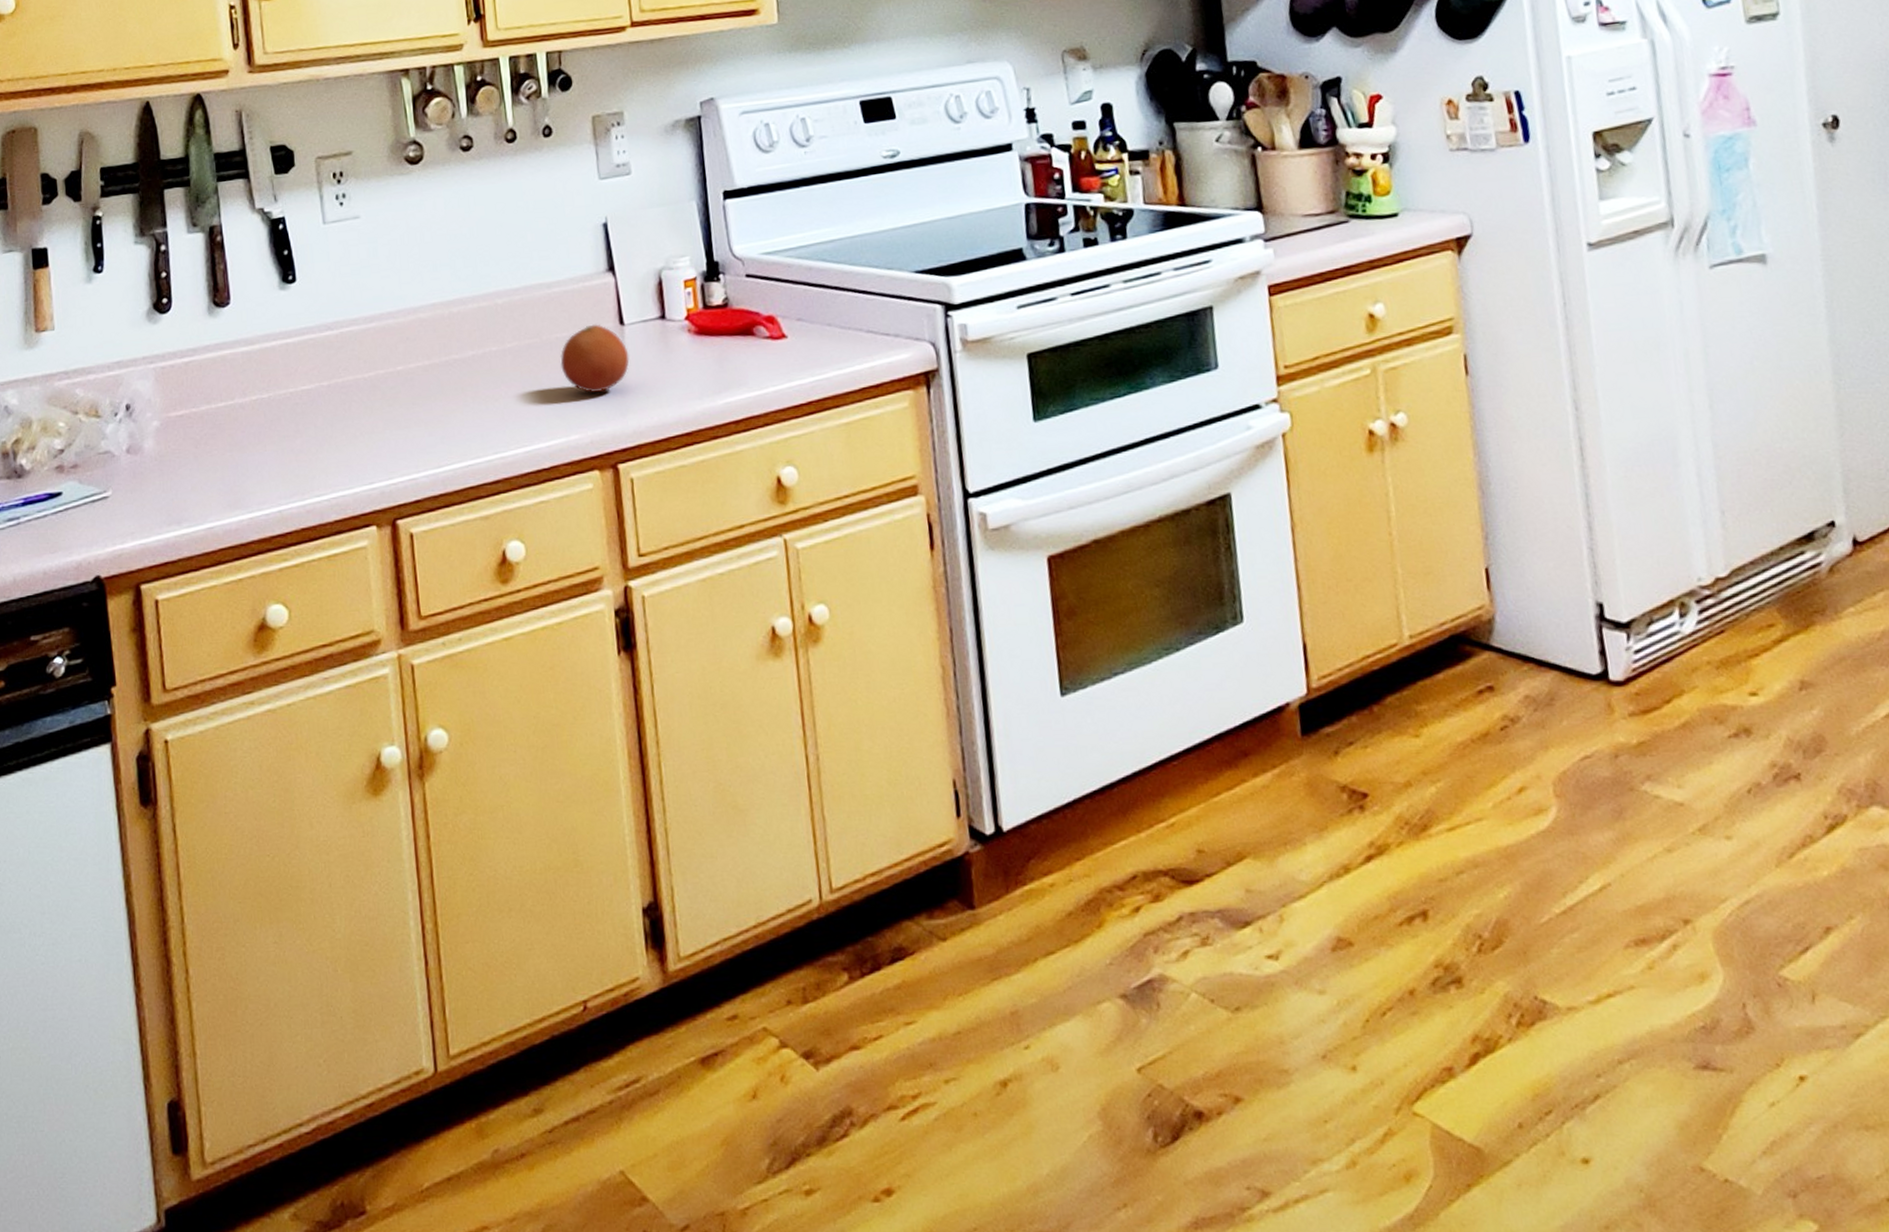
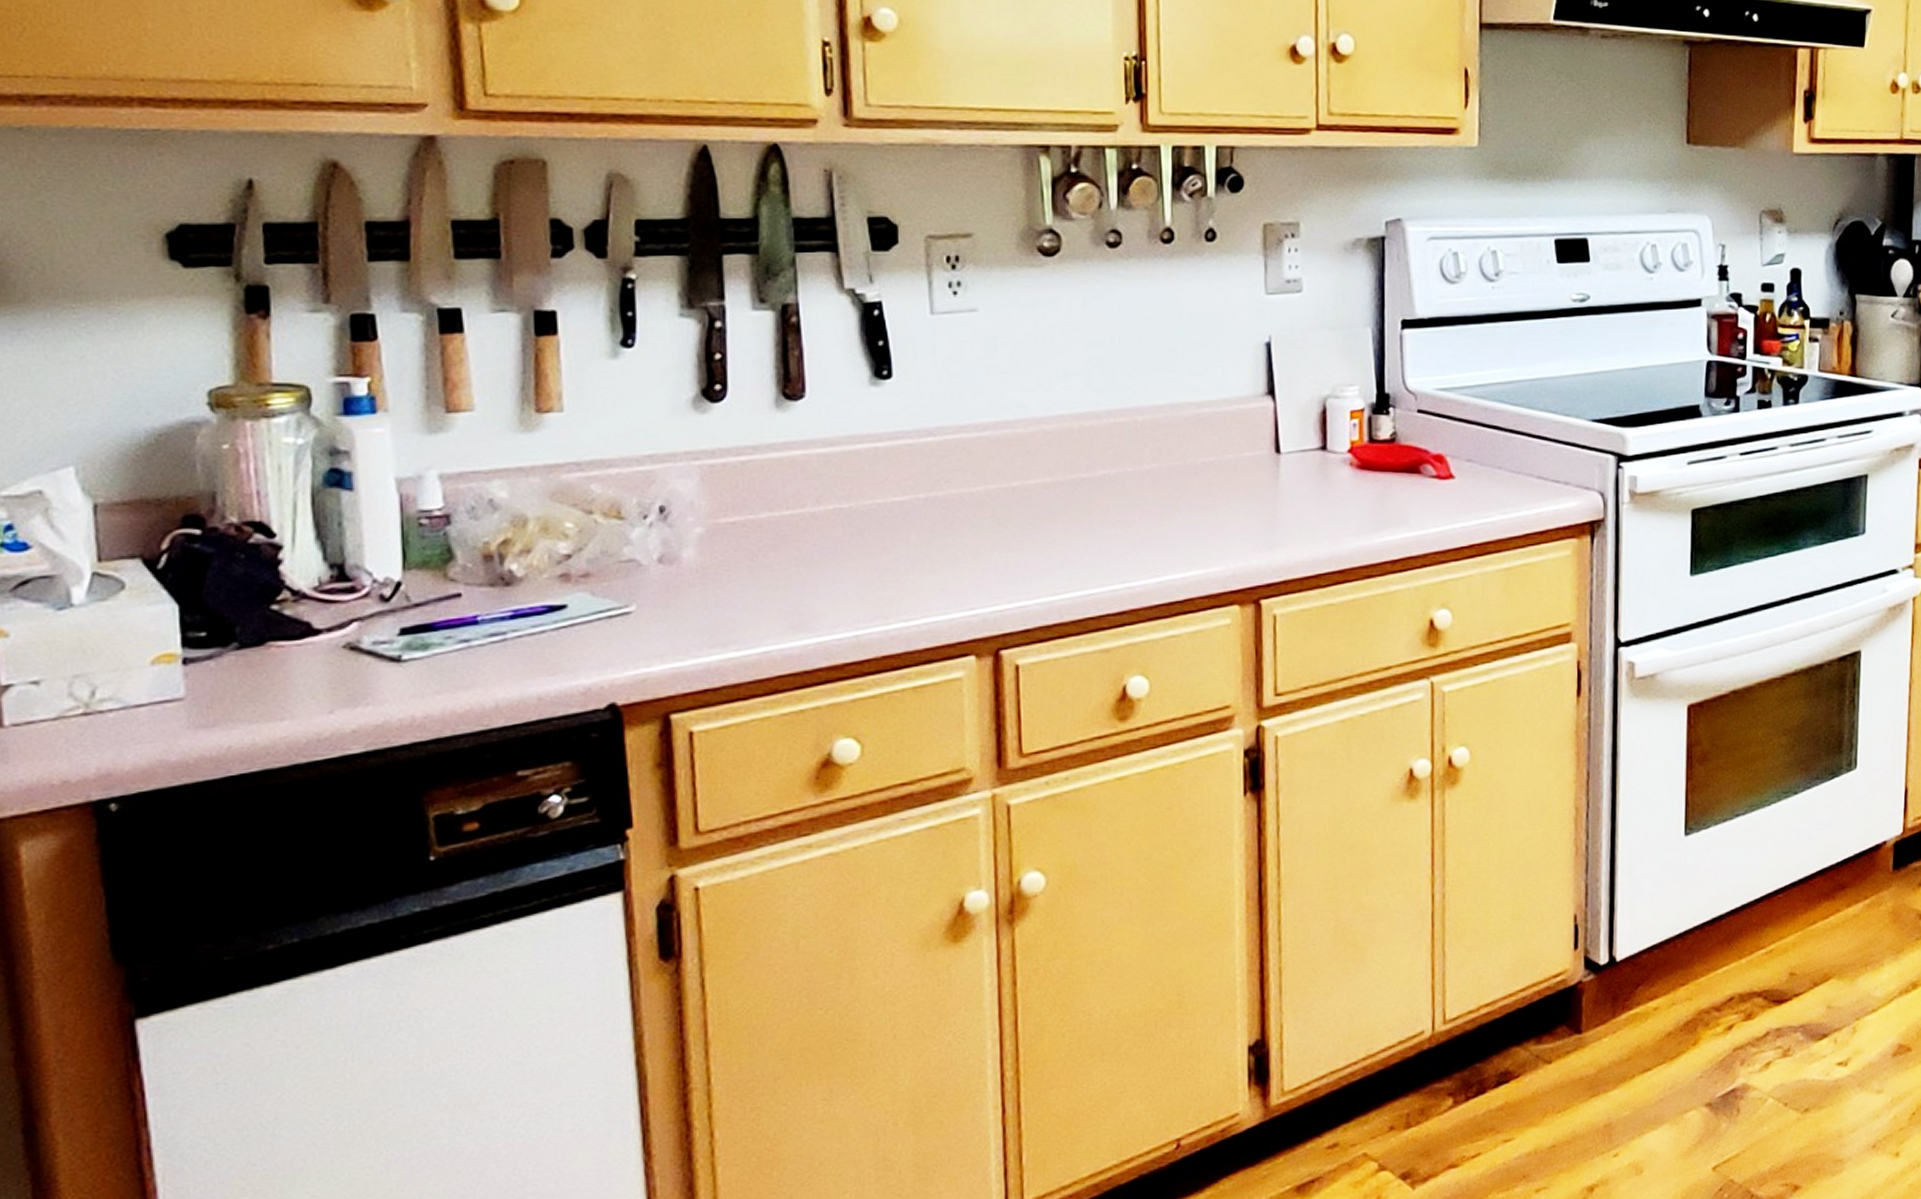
fruit: present [560,324,629,393] -> none [1205,450,1283,523]

